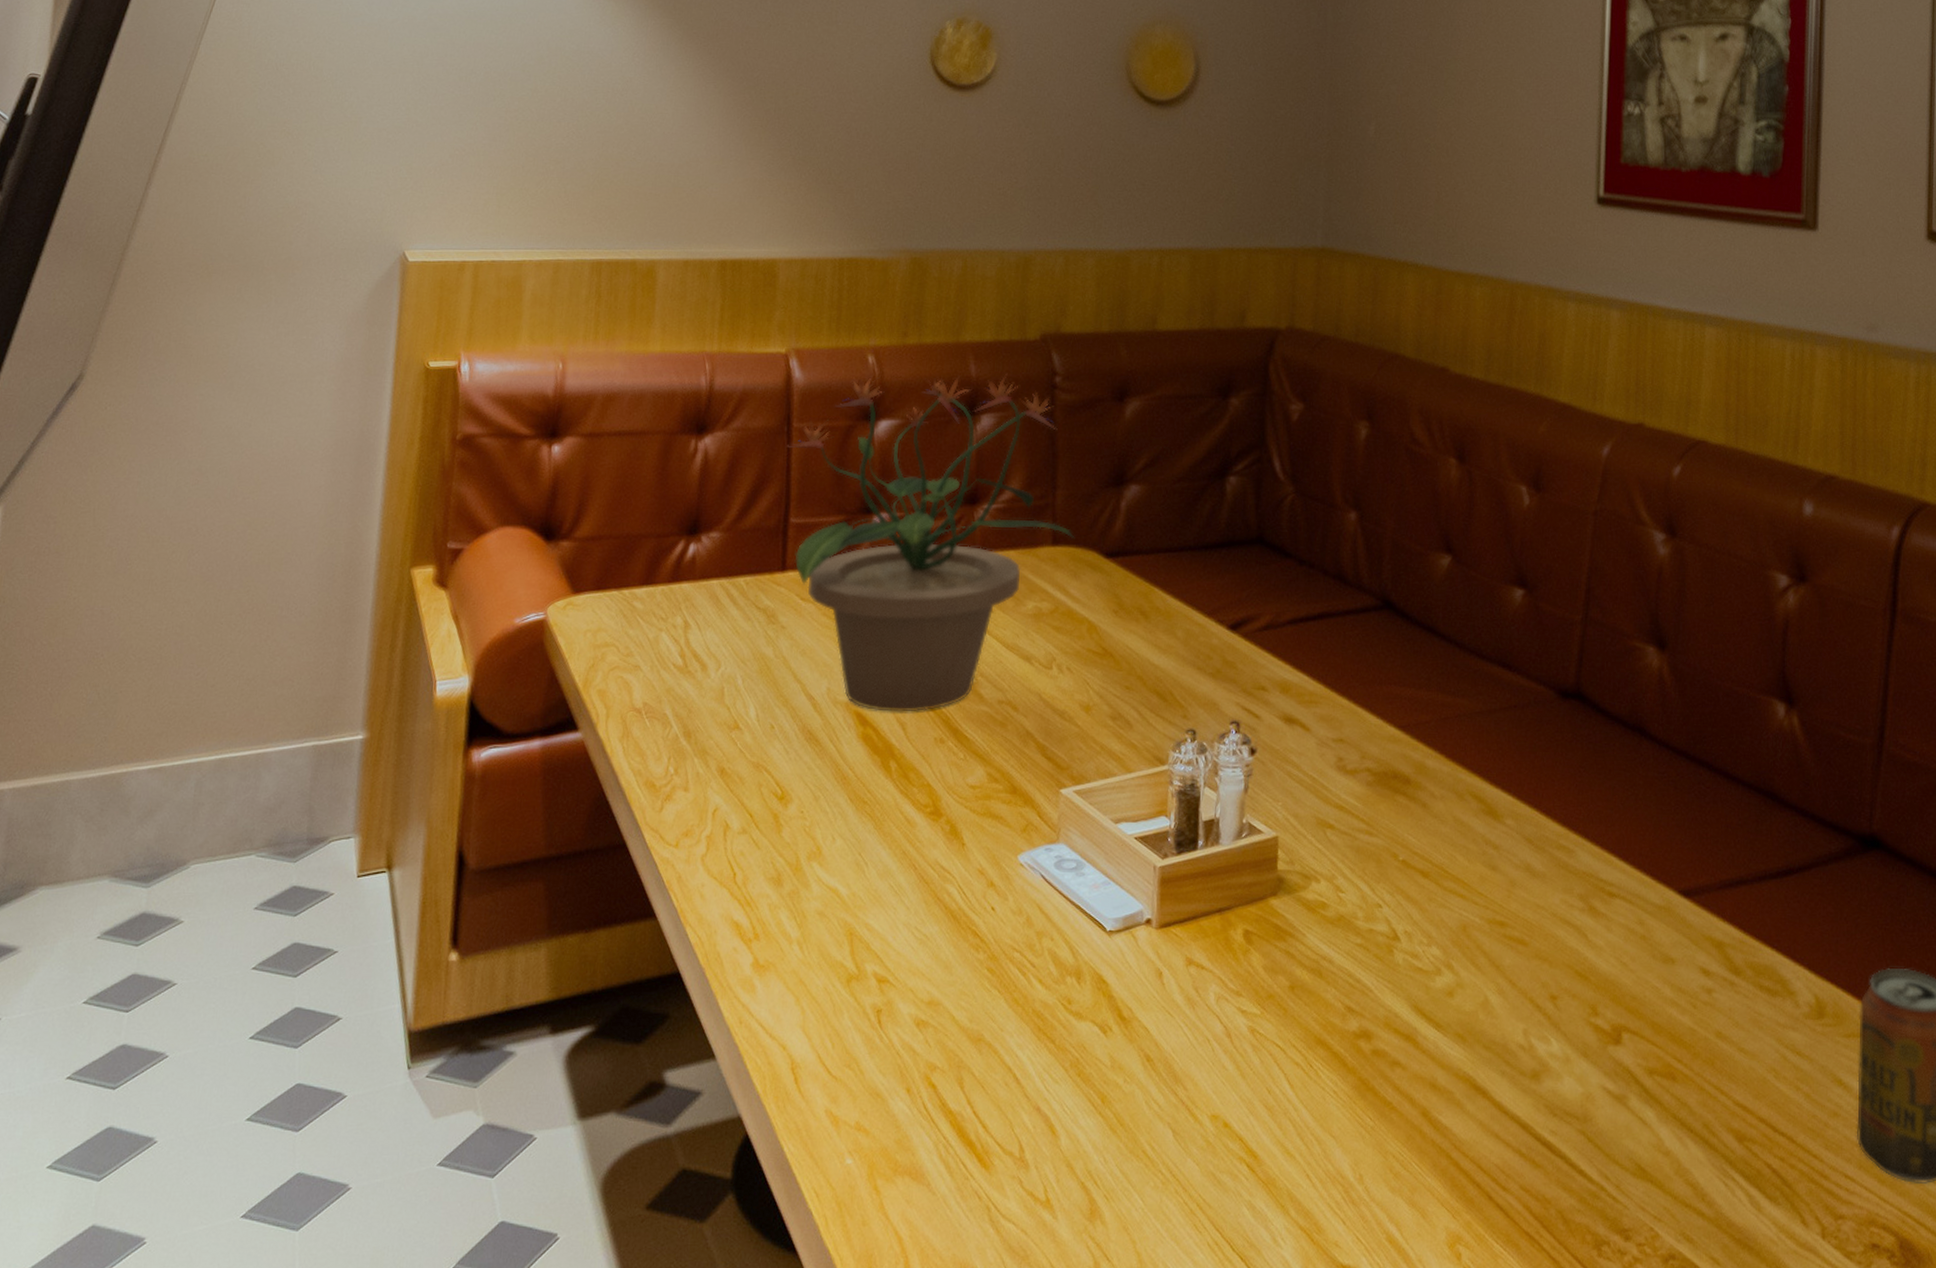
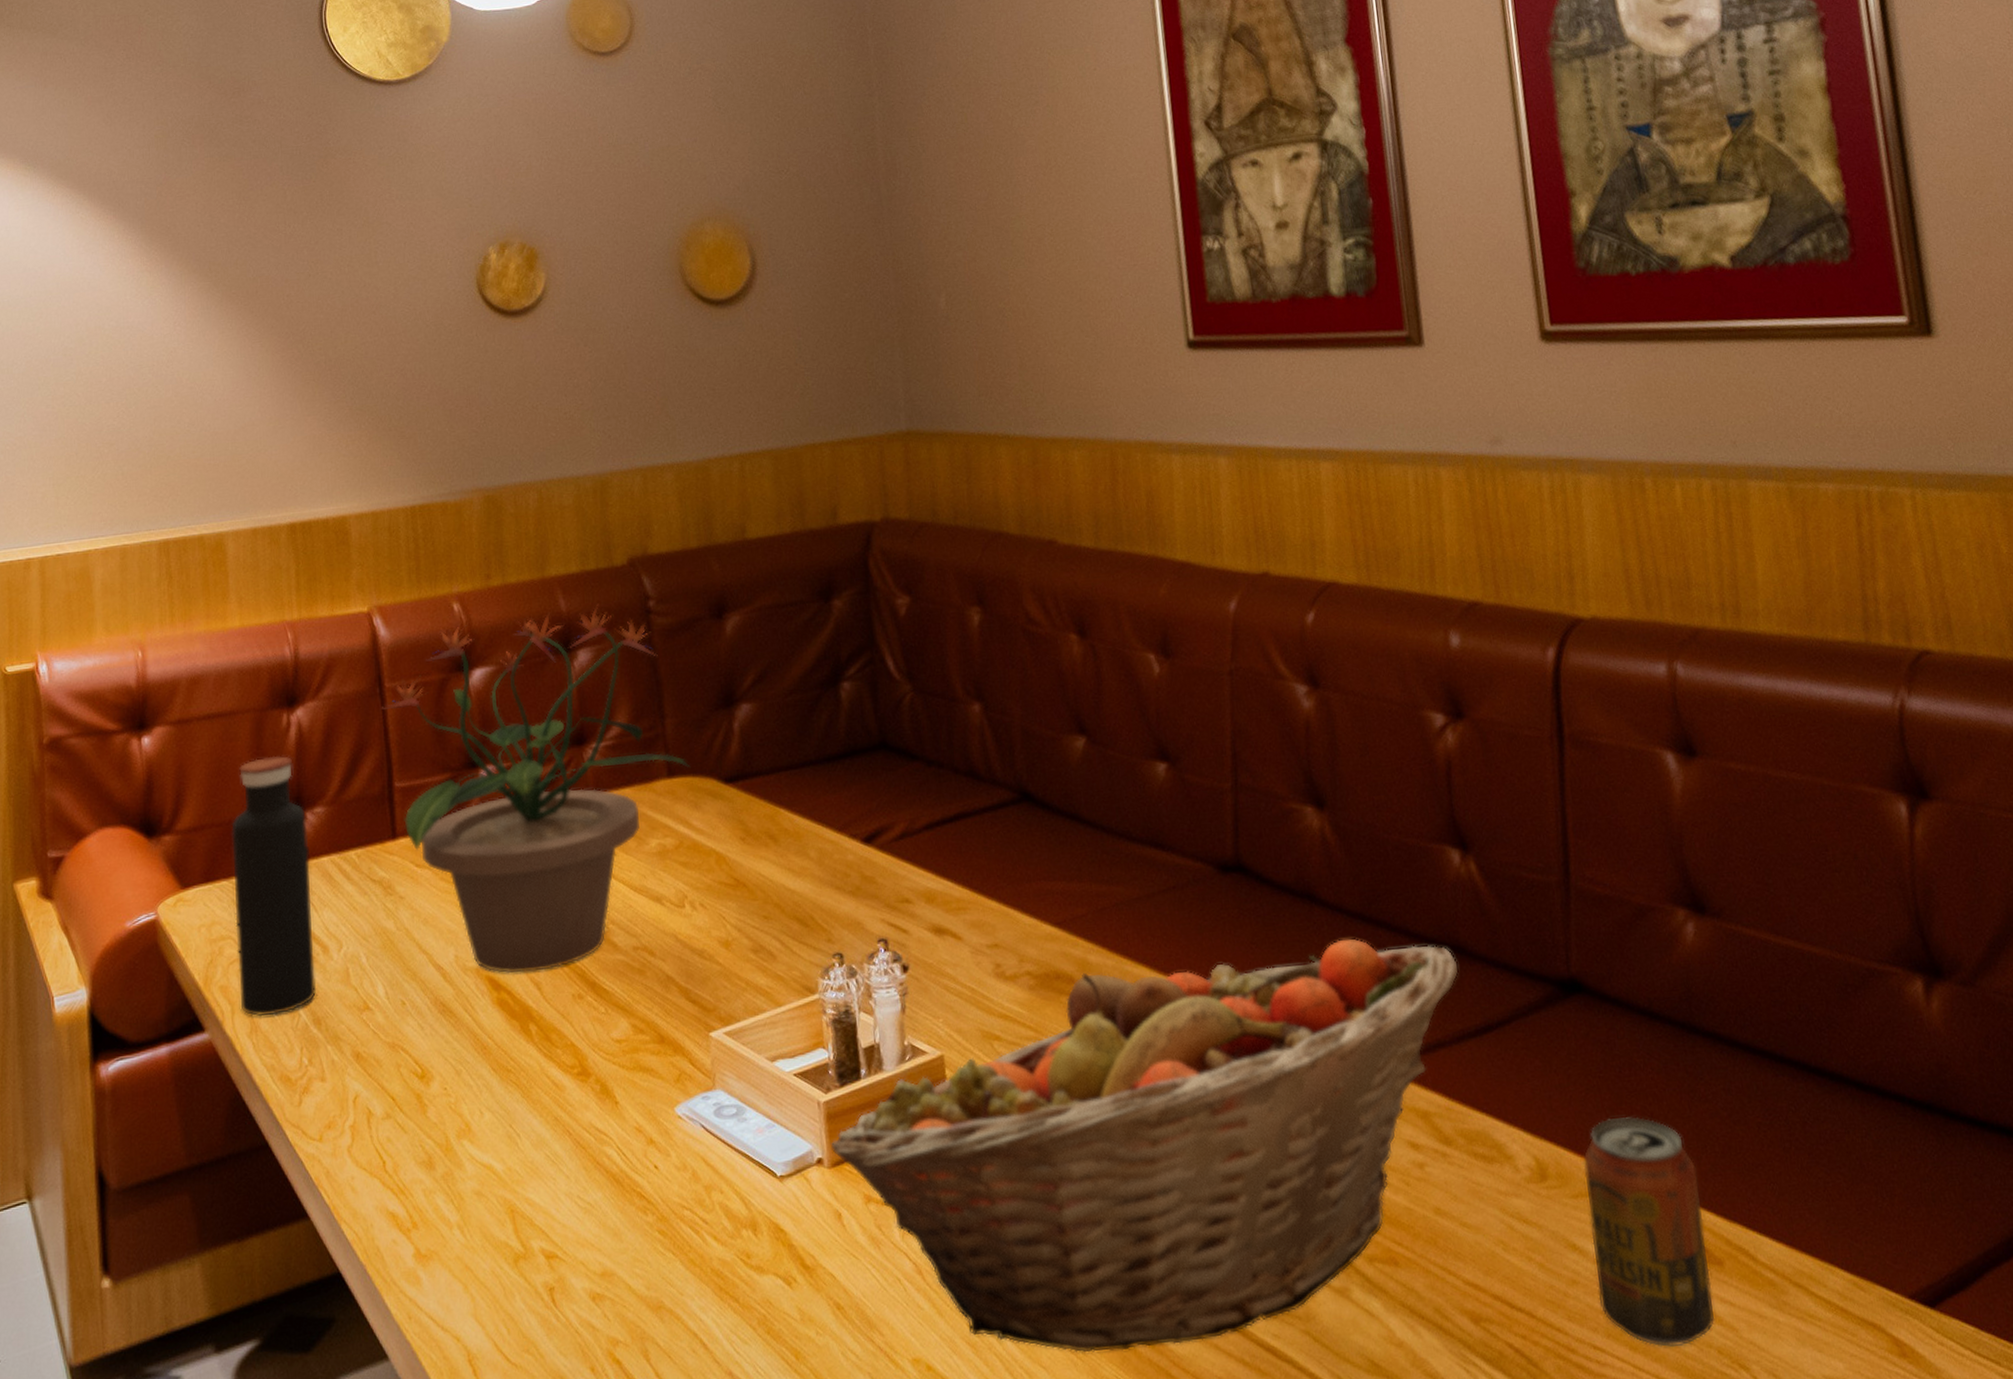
water bottle: none [616,479,702,724] -> present [231,755,316,1017]
fruit basket: none [1160,773,1769,1130] -> present [830,938,1459,1353]

